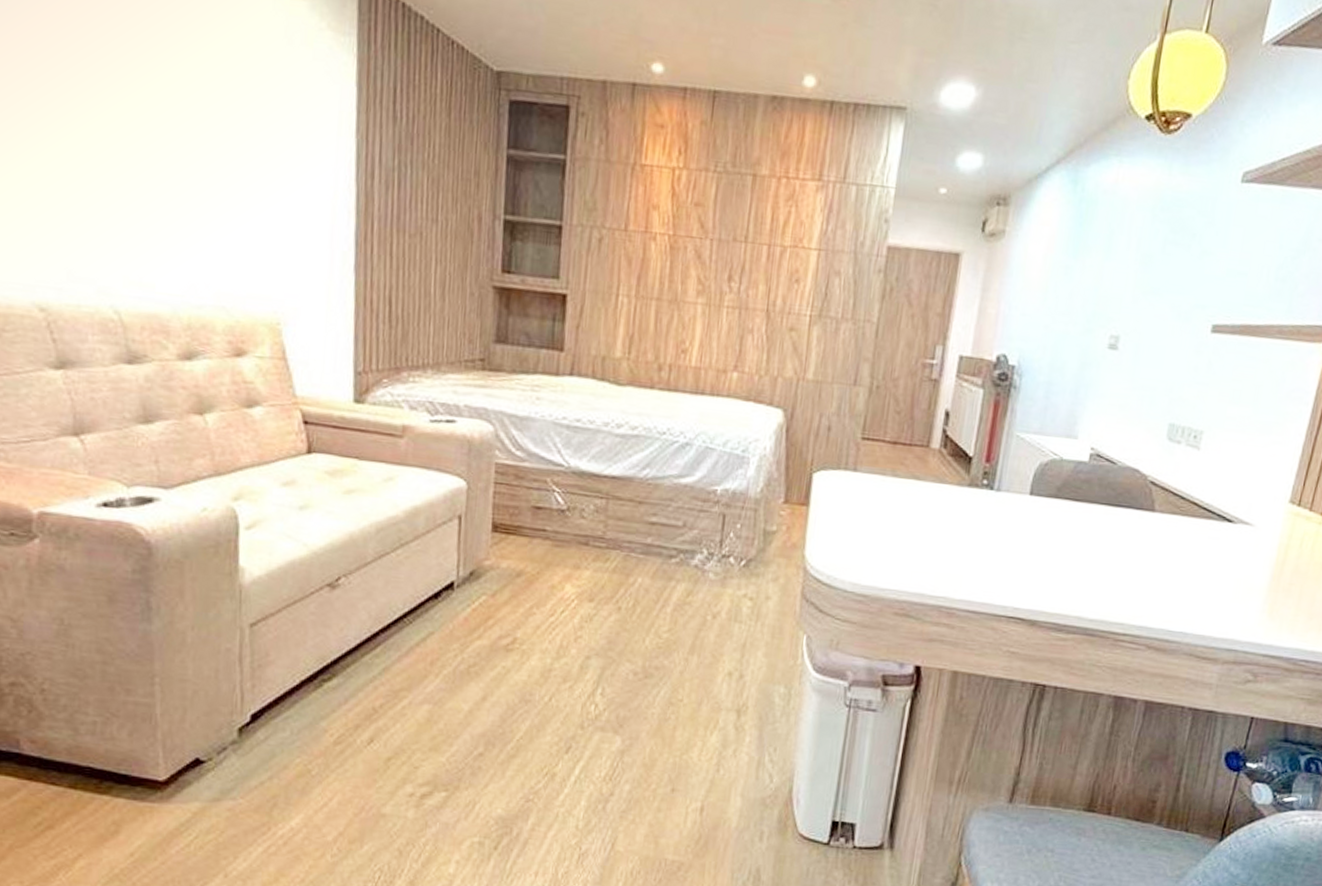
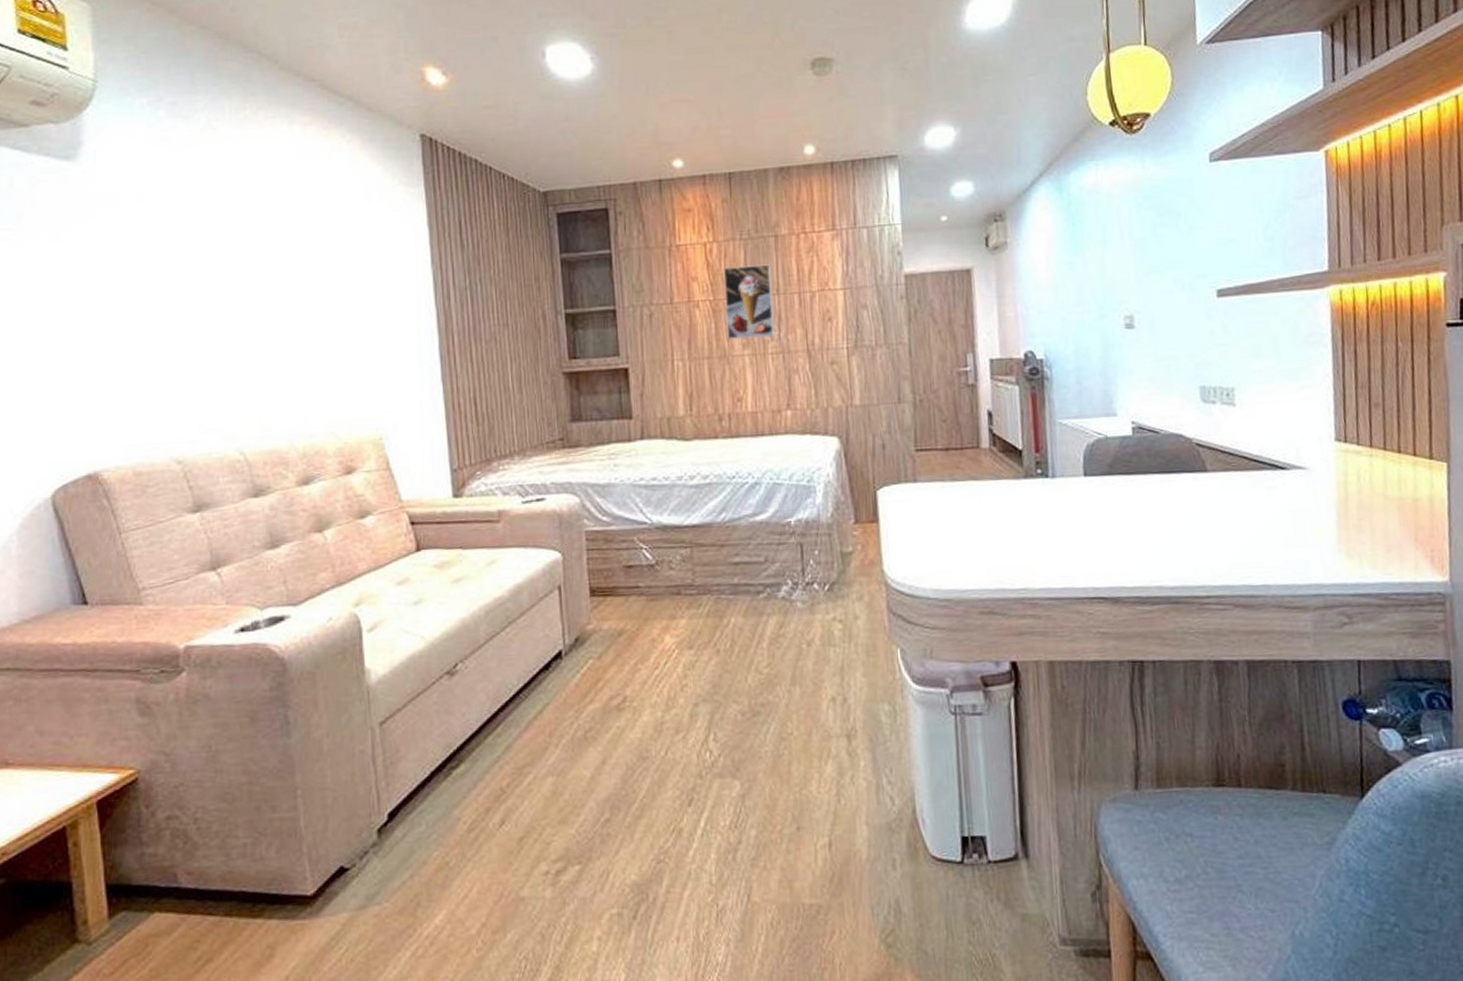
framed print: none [681,201,743,288] -> present [723,264,774,339]

